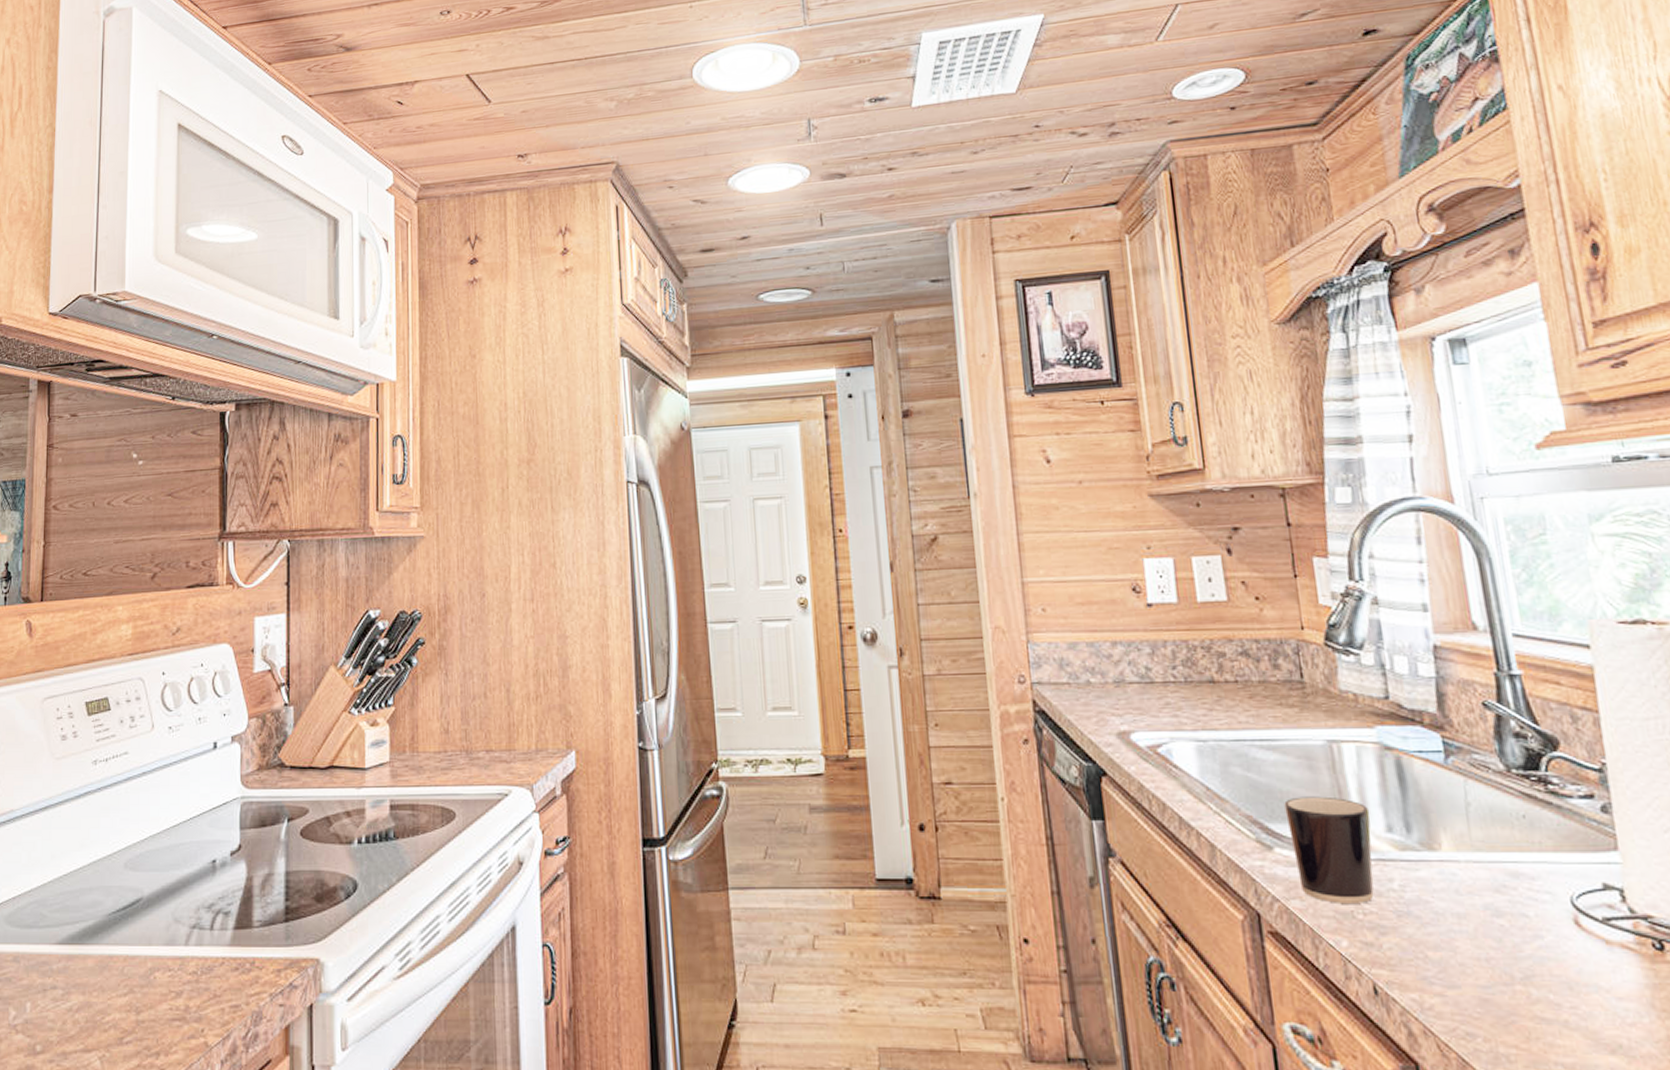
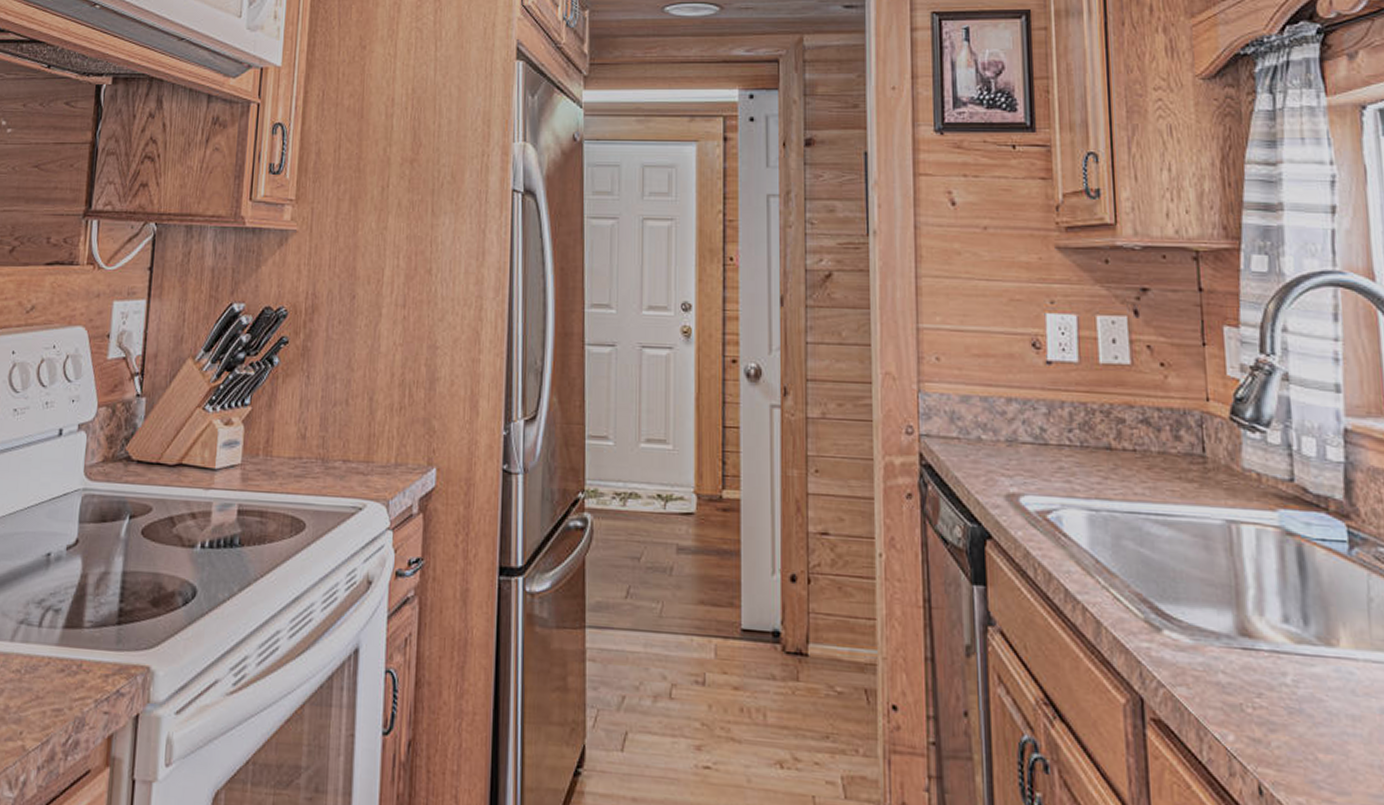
mug: present [1284,796,1374,903] -> none [1177,577,1267,696]

